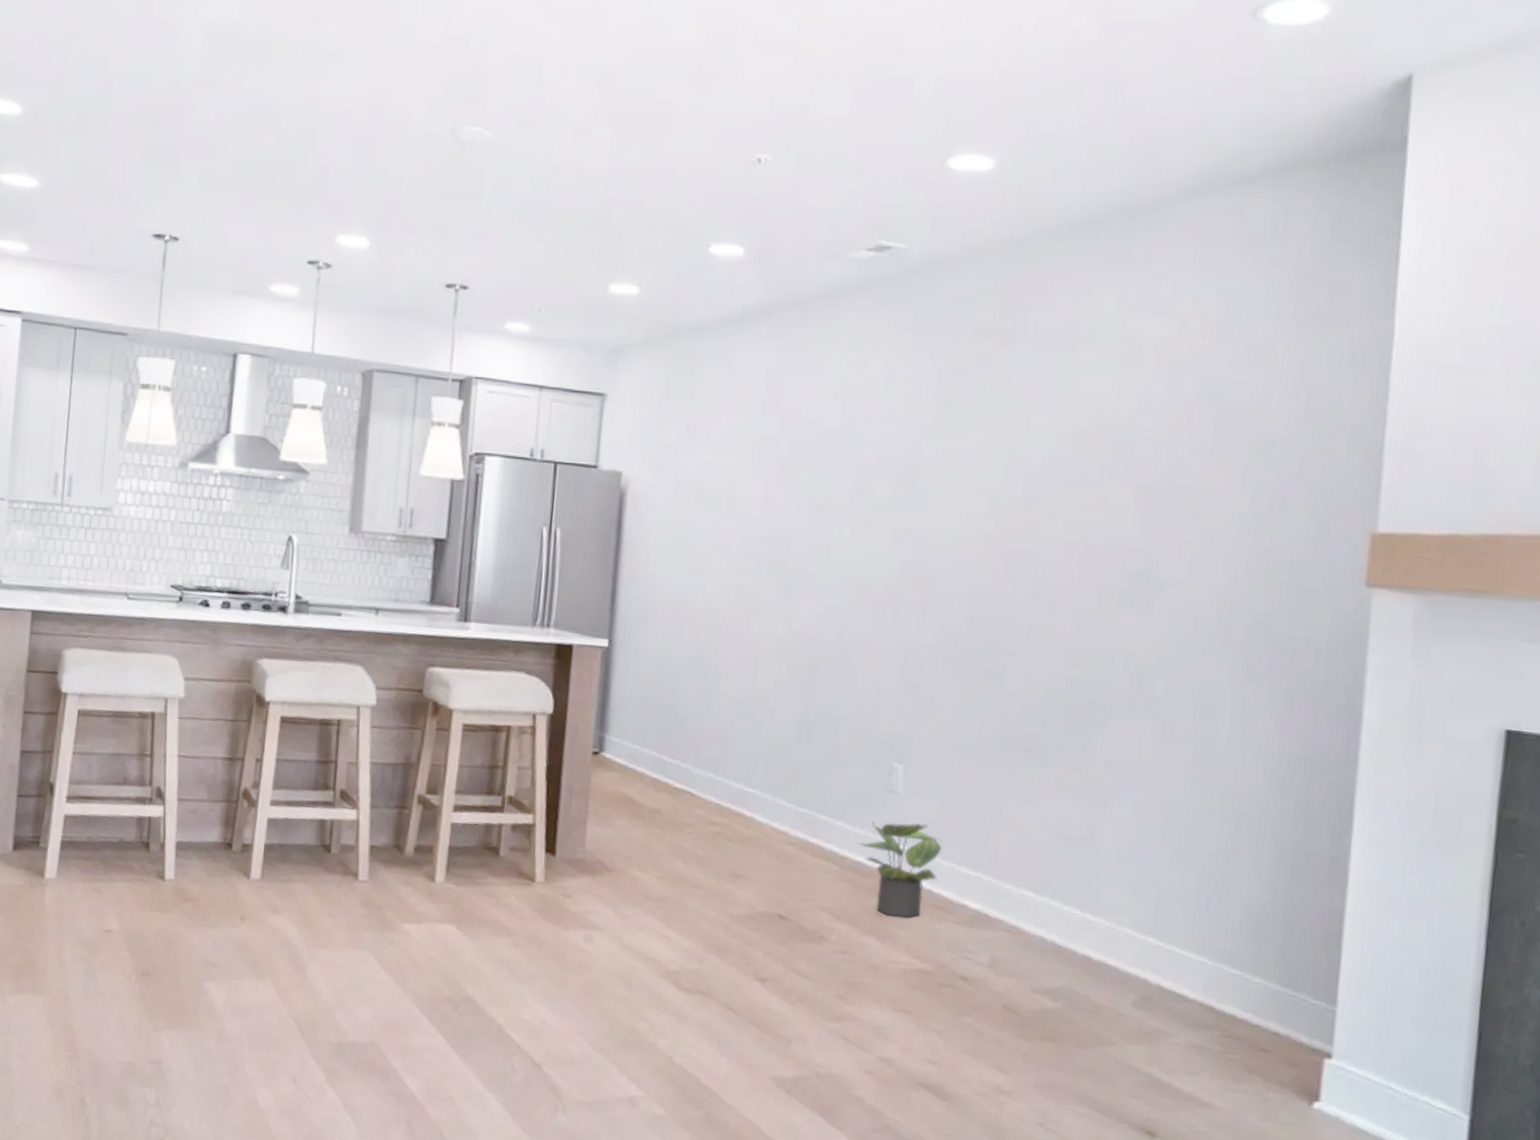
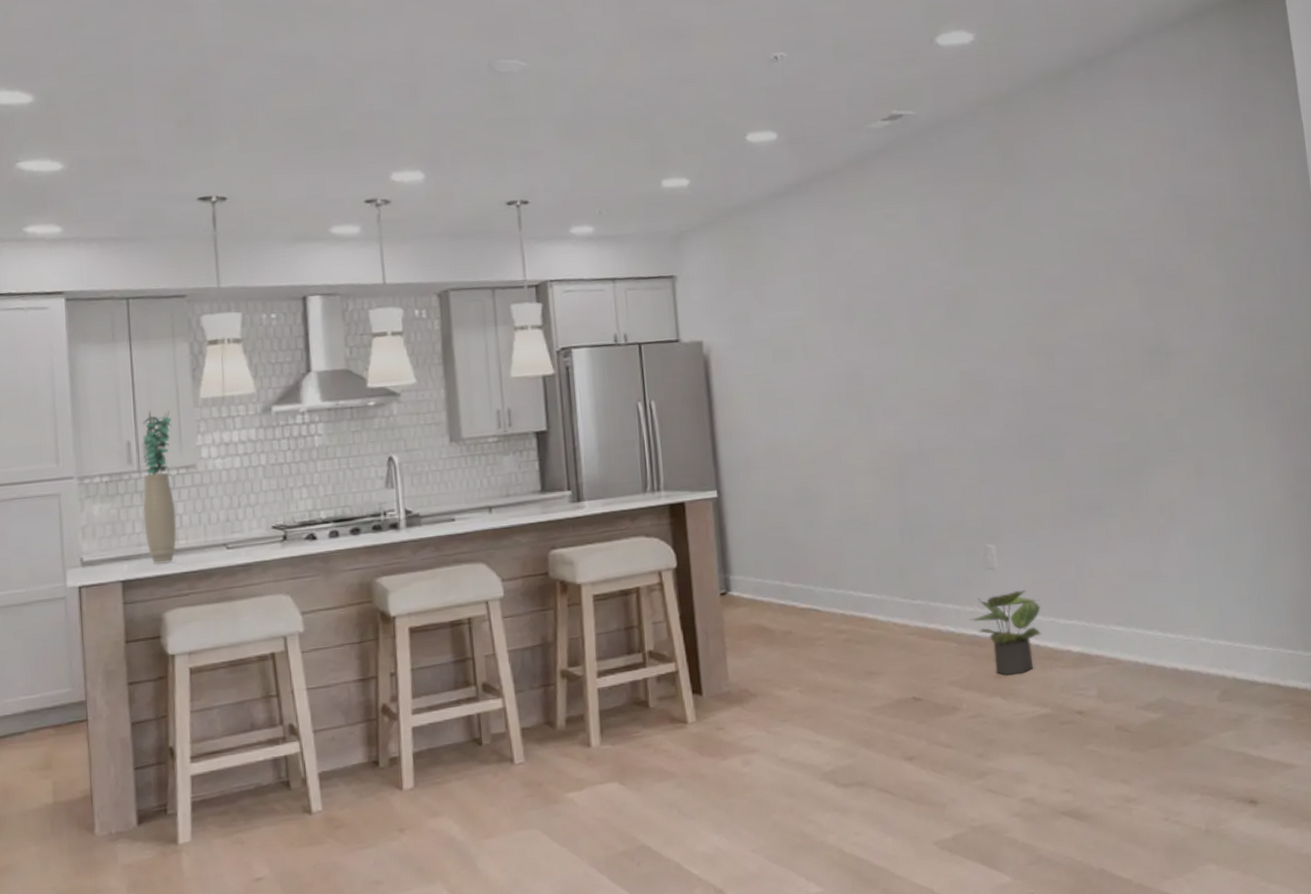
vase: none [57,446,98,602] -> present [142,410,177,565]

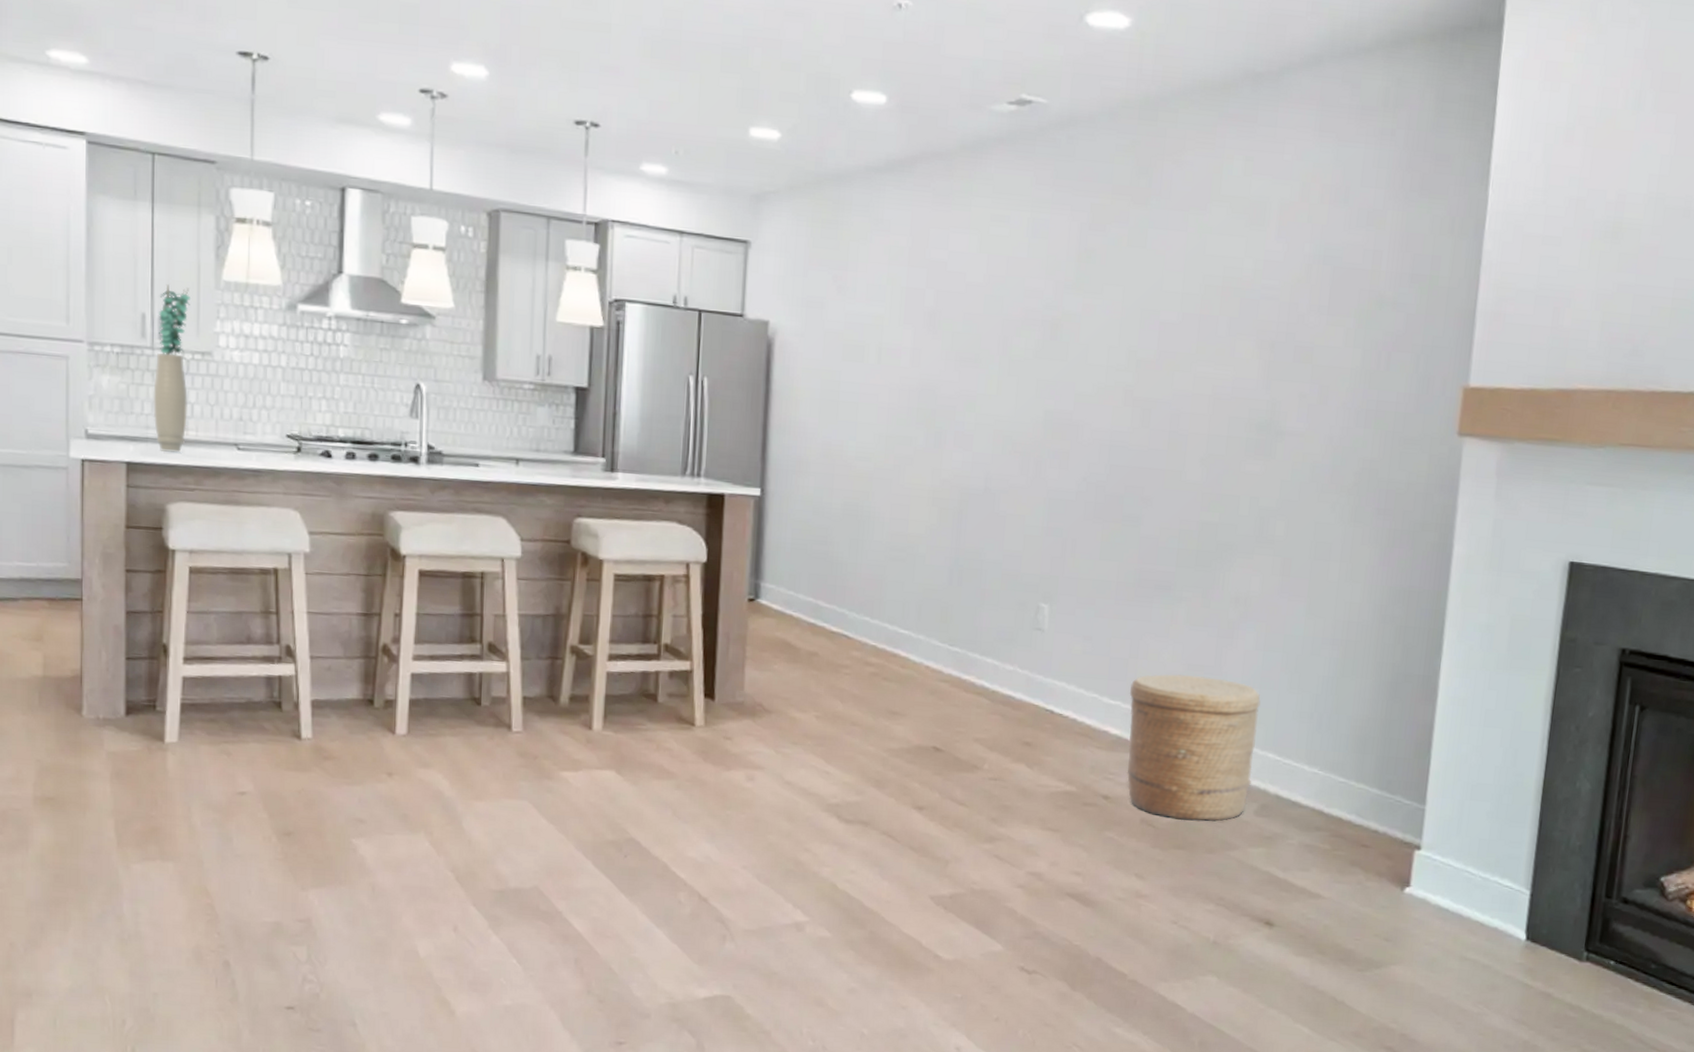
potted plant: present [969,590,1042,676] -> none [1007,657,1086,746]
woven basket: none [1082,580,1209,721] -> present [1126,674,1261,822]

